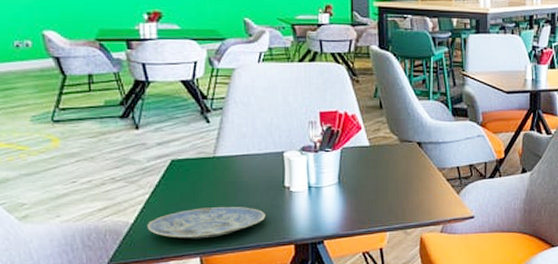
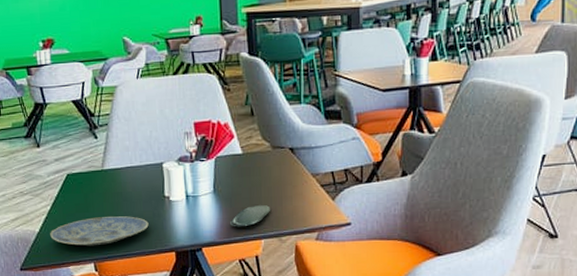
oval tray: none [353,197,396,220] -> present [229,204,270,227]

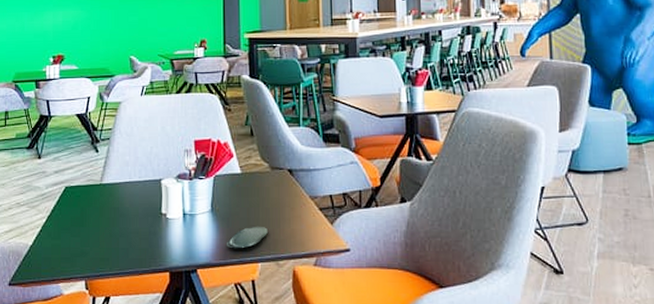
plate: present [50,216,149,246] -> none [43,232,144,263]

